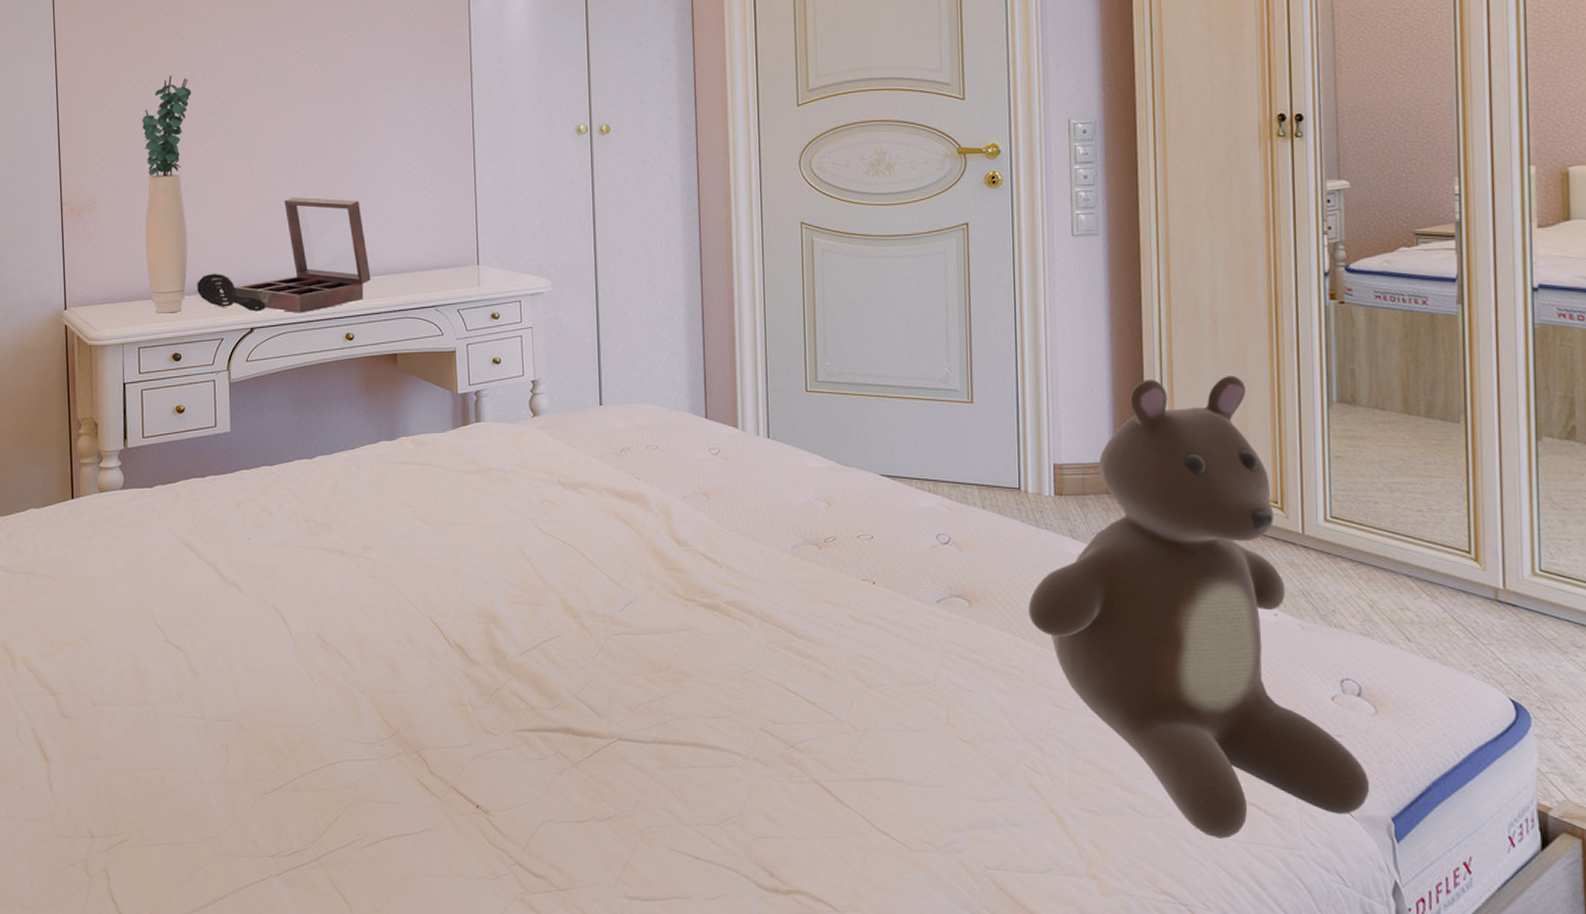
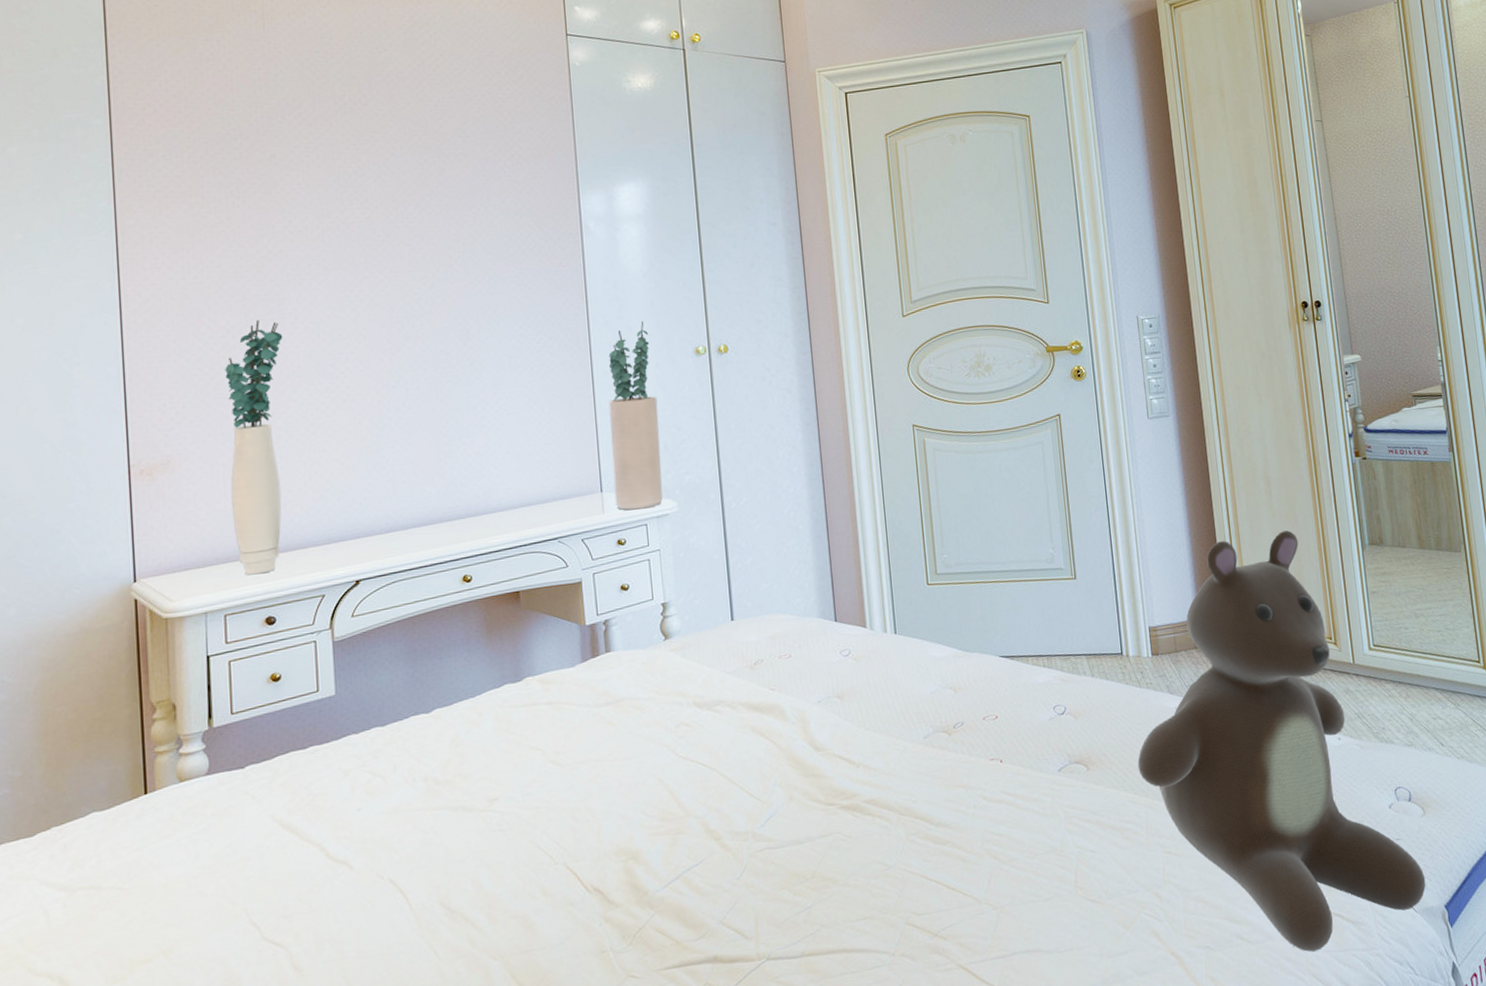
hairbrush: present [195,273,266,312] -> none [290,525,373,563]
jewelry box: present [234,197,371,313] -> none [336,436,488,560]
vase: none [488,95,538,285] -> present [608,320,663,510]

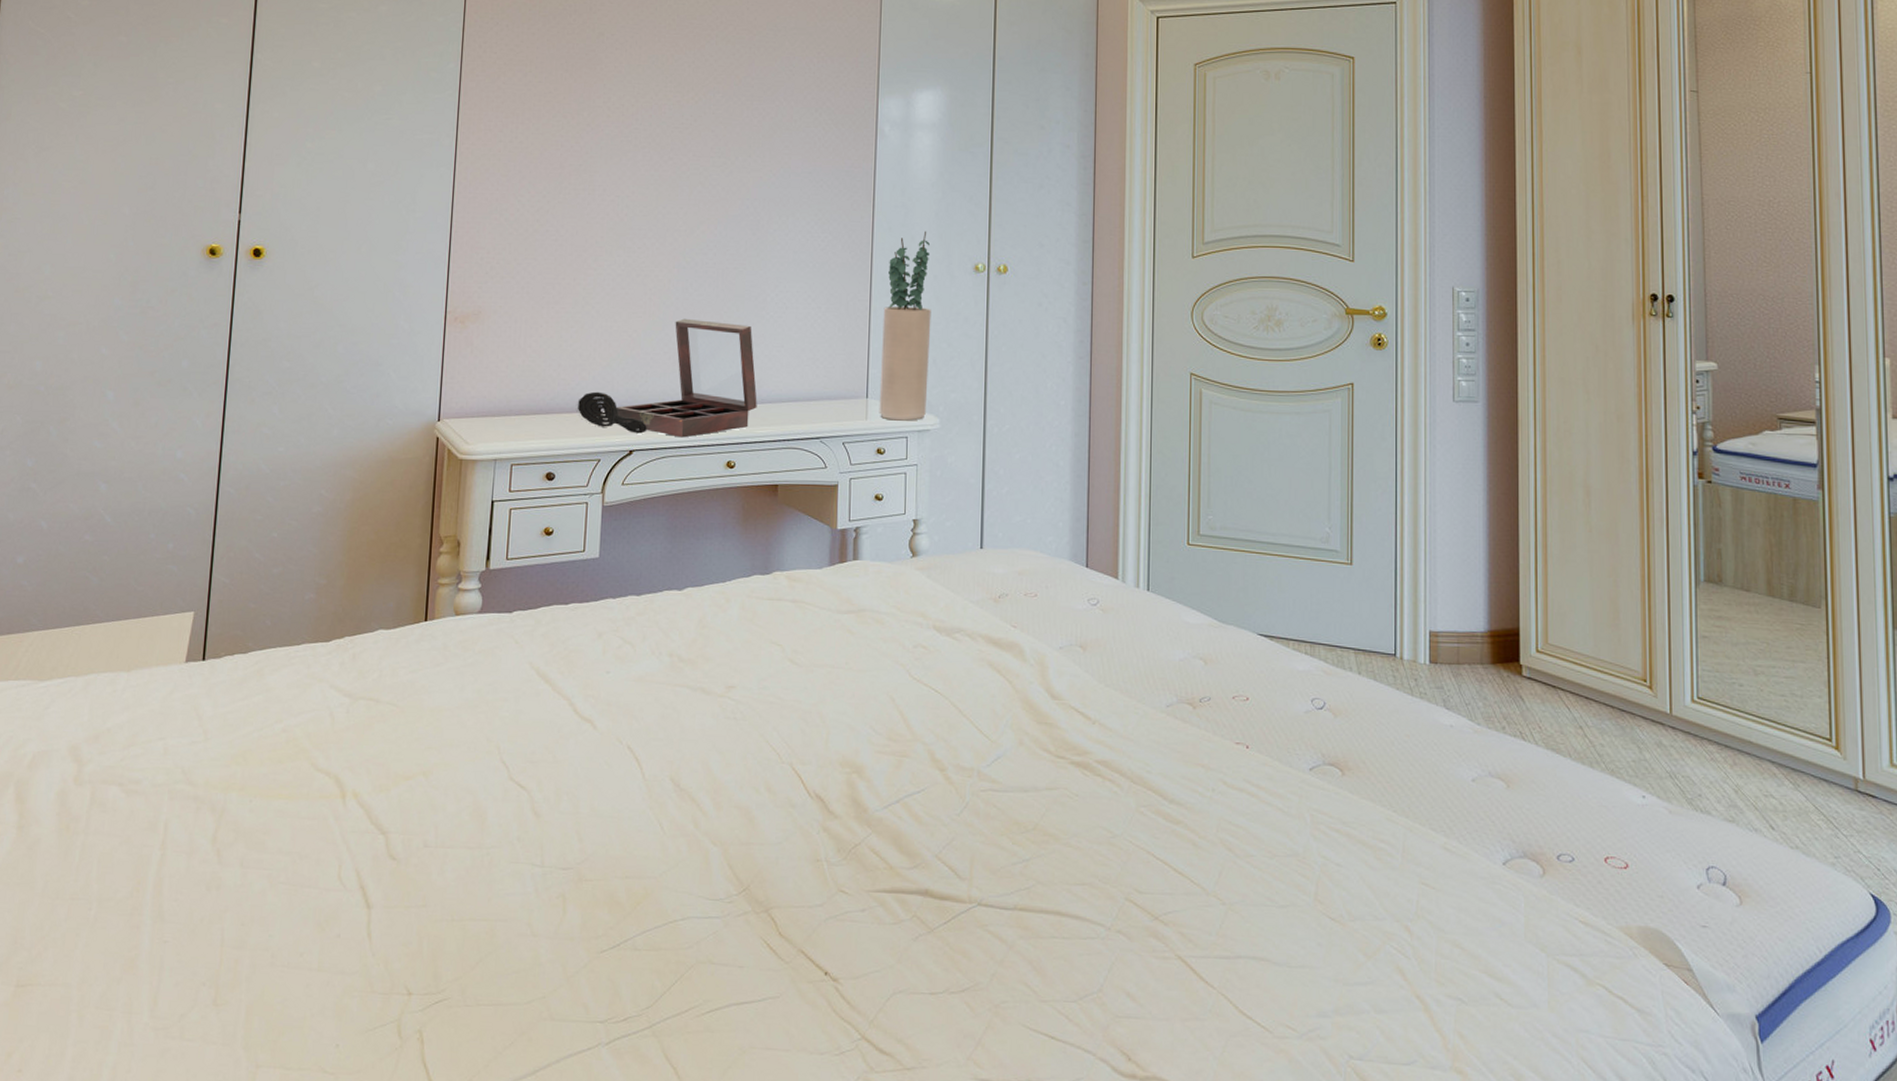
vase: present [225,319,283,576] -> none [528,188,591,431]
hairbrush: none [290,525,373,563] -> present [575,391,647,434]
jewelry box: none [336,436,488,560] -> present [615,318,757,438]
teddy bear: present [1137,530,1426,952] -> none [1400,549,1735,1033]

